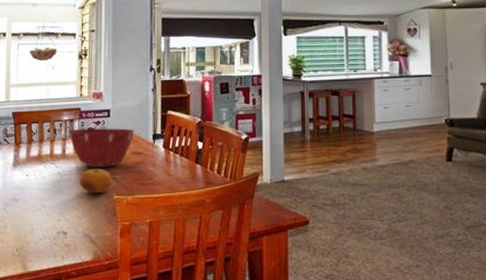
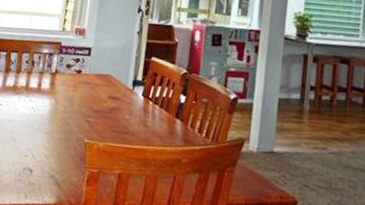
mixing bowl: present [68,128,135,167] -> none [46,63,115,109]
fruit: present [79,169,113,194] -> none [51,107,86,135]

